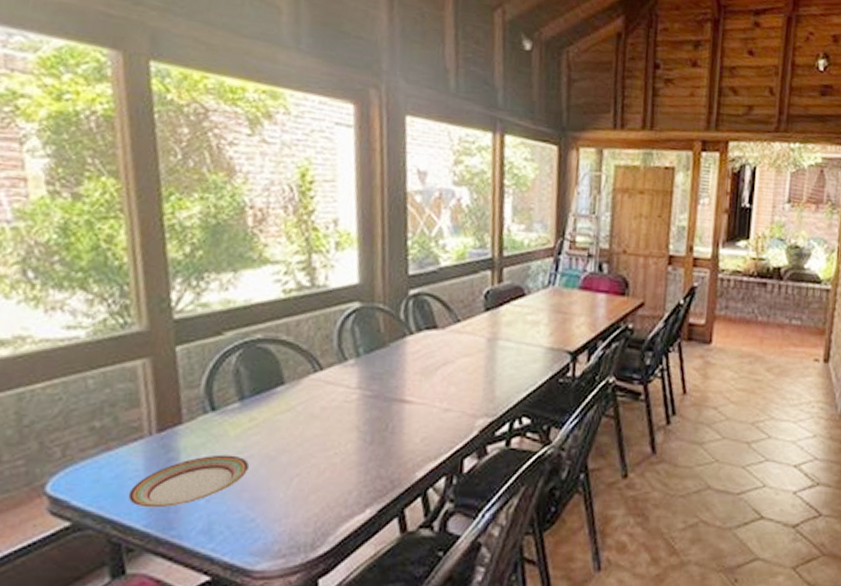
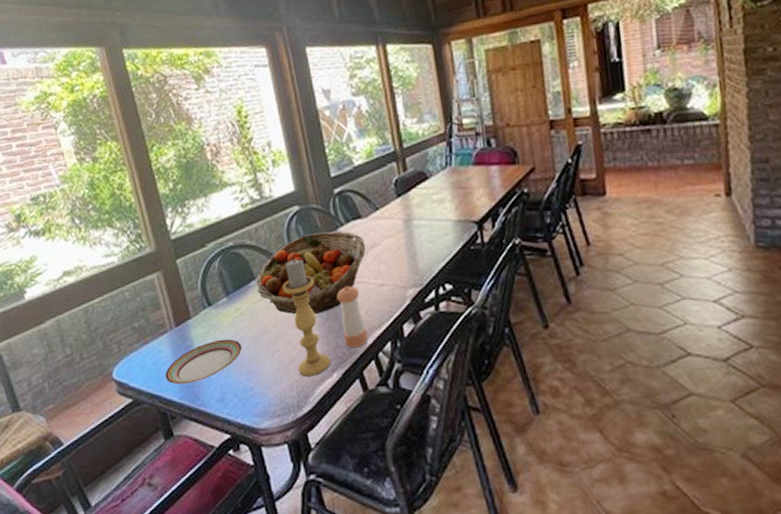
fruit basket: none [284,338,436,435] -> present [256,231,366,314]
candle holder: none [319,365,366,511] -> present [282,258,330,377]
pepper shaker: none [387,406,419,481] -> present [336,286,368,348]

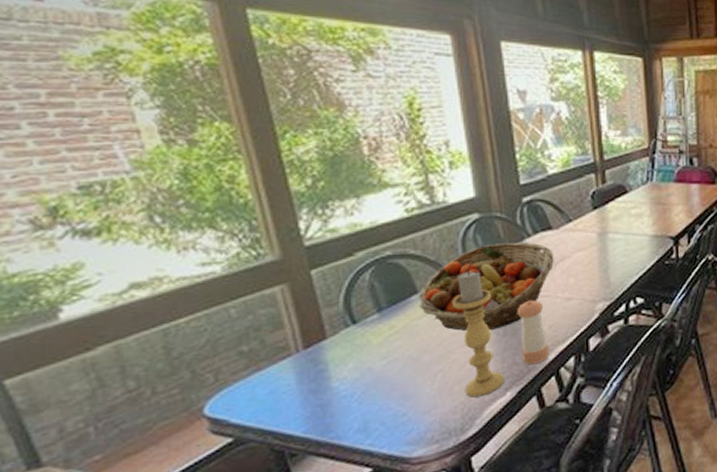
plate: present [165,339,242,385] -> none [284,360,395,417]

